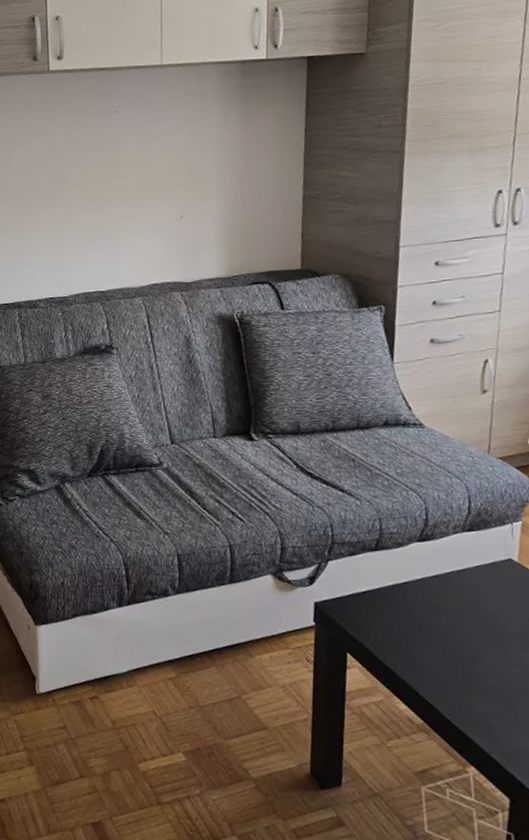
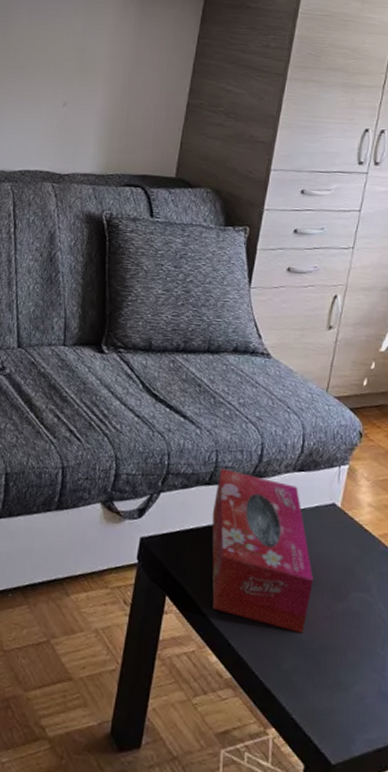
tissue box: none [383,535,498,680] -> present [212,468,313,633]

